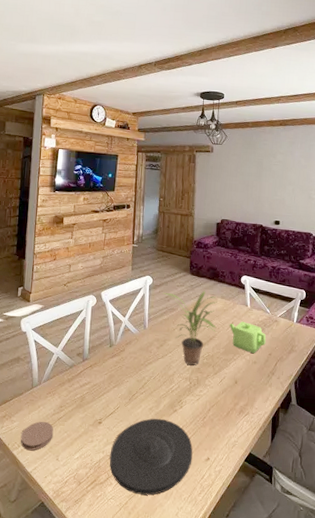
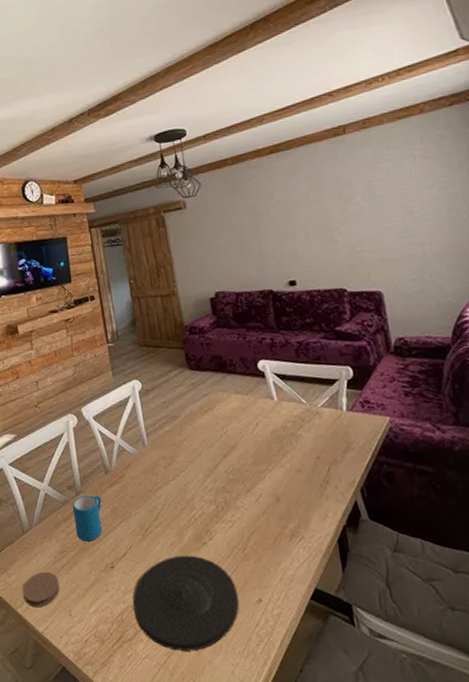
mug: none [76,362,103,400] -> present [72,495,103,542]
potted plant: present [163,290,217,365] -> none [158,387,239,484]
teapot: present [229,322,266,354] -> none [253,420,309,460]

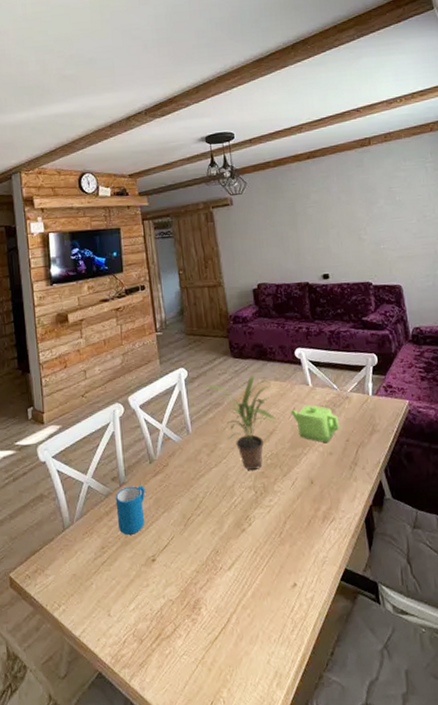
coaster: present [22,571,60,607] -> none [60,569,100,609]
plate: present [132,555,240,651] -> none [172,543,276,644]
potted plant: none [158,387,239,484] -> present [203,374,277,470]
teapot: none [253,420,309,460] -> present [290,405,340,443]

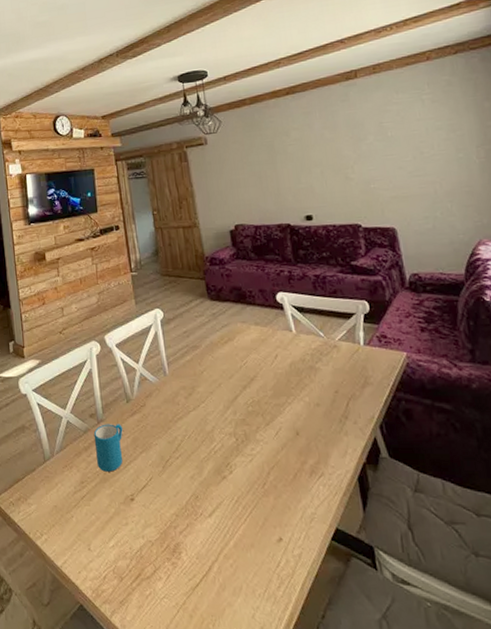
potted plant: present [203,374,277,470] -> none [179,318,258,416]
teapot: present [290,405,340,443] -> none [272,352,328,394]

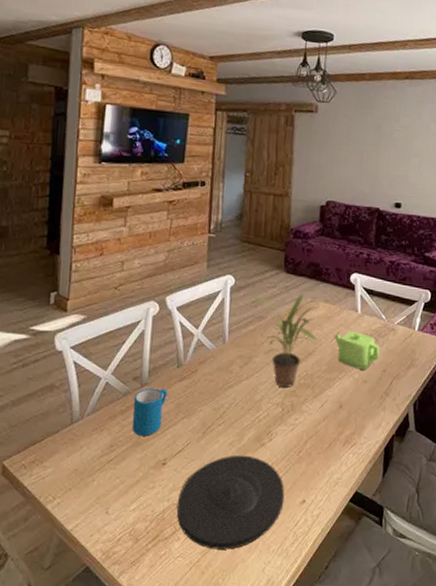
plate: none [151,489,260,592] -> present [176,455,285,550]
potted plant: none [179,318,258,416] -> present [248,292,319,387]
teapot: none [272,352,328,394] -> present [333,331,380,371]

